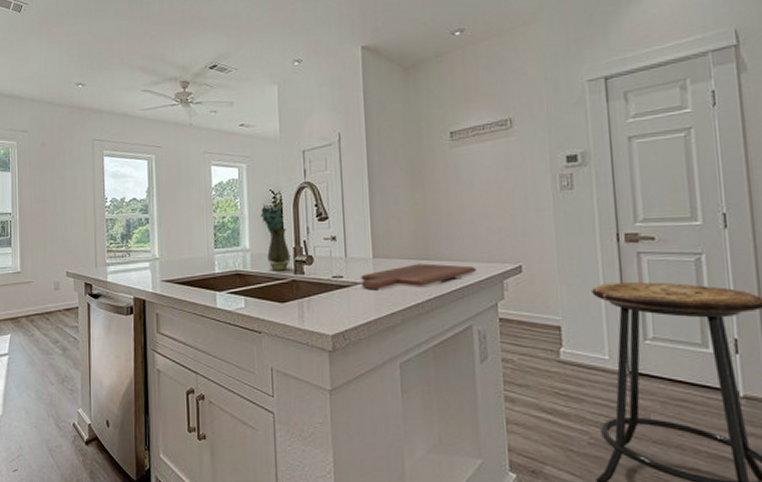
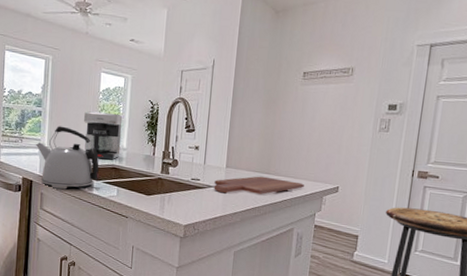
kettle: none [145,232,222,307] -> present [35,126,100,189]
coffee maker: none [196,210,243,266] -> present [83,111,123,160]
vase: present [260,204,291,271] -> none [138,112,160,170]

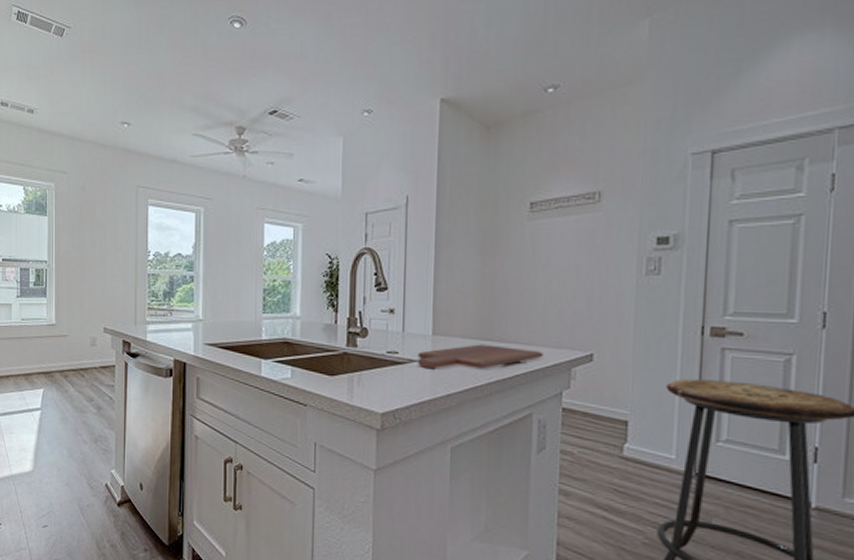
kettle: present [35,126,100,189] -> none [187,293,268,372]
coffee maker: present [83,111,123,160] -> none [244,272,294,332]

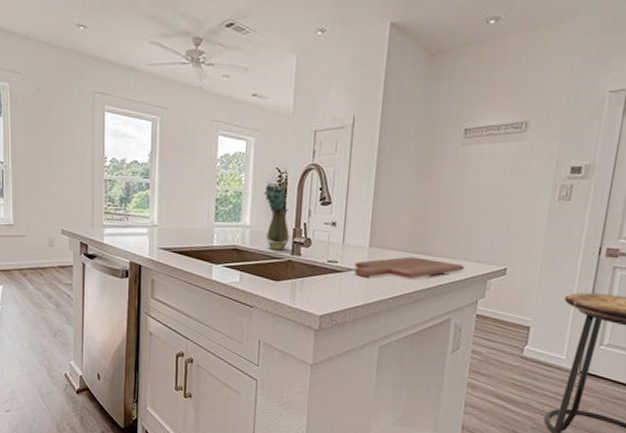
vase: none [314,269,344,342] -> present [263,182,290,251]

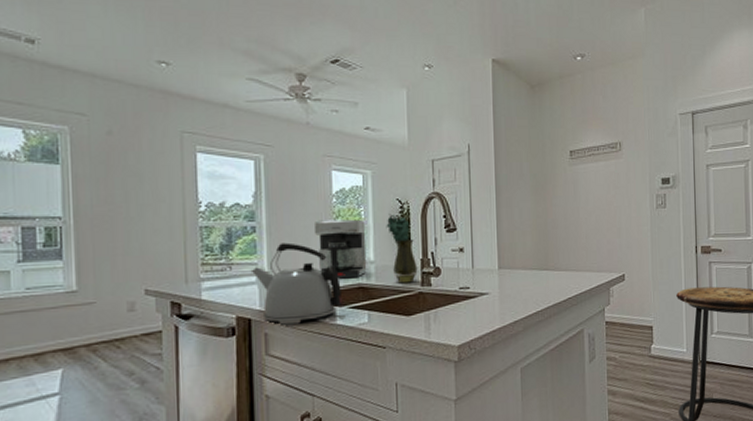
kettle: none [143,200,219,275] -> present [250,242,343,325]
coffee maker: none [198,182,245,240] -> present [313,219,367,279]
cutting board: present [354,256,464,279] -> none [487,273,588,300]

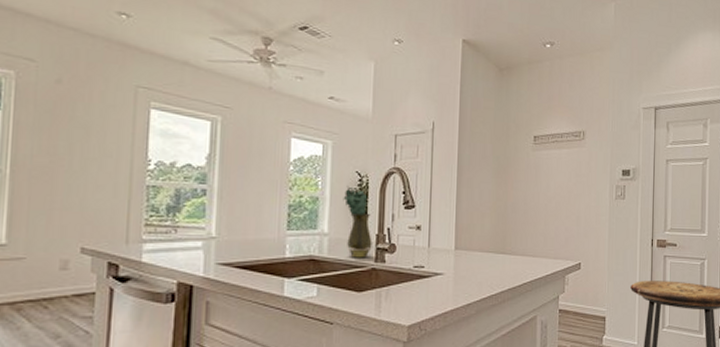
kettle: present [250,242,343,325] -> none [197,208,292,294]
coffee maker: present [313,219,367,279] -> none [267,187,322,250]

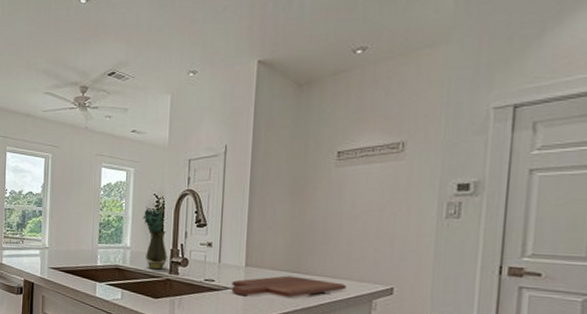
cutting board: none [442,257,544,281] -> present [231,275,346,298]

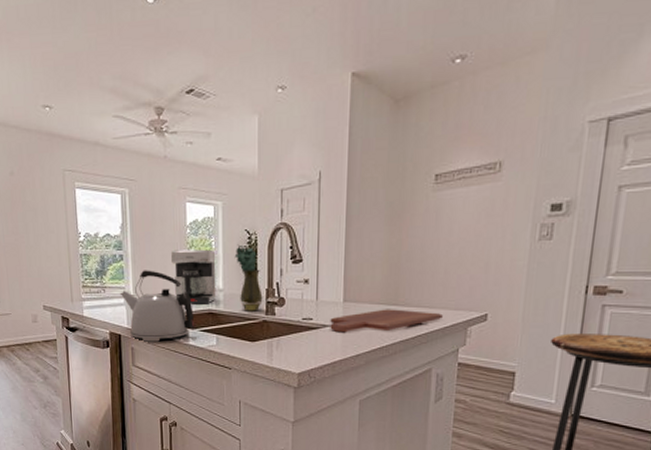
kettle: none [36,225,102,292] -> present [119,270,195,342]
coffee maker: none [84,209,126,260] -> present [170,249,216,304]

